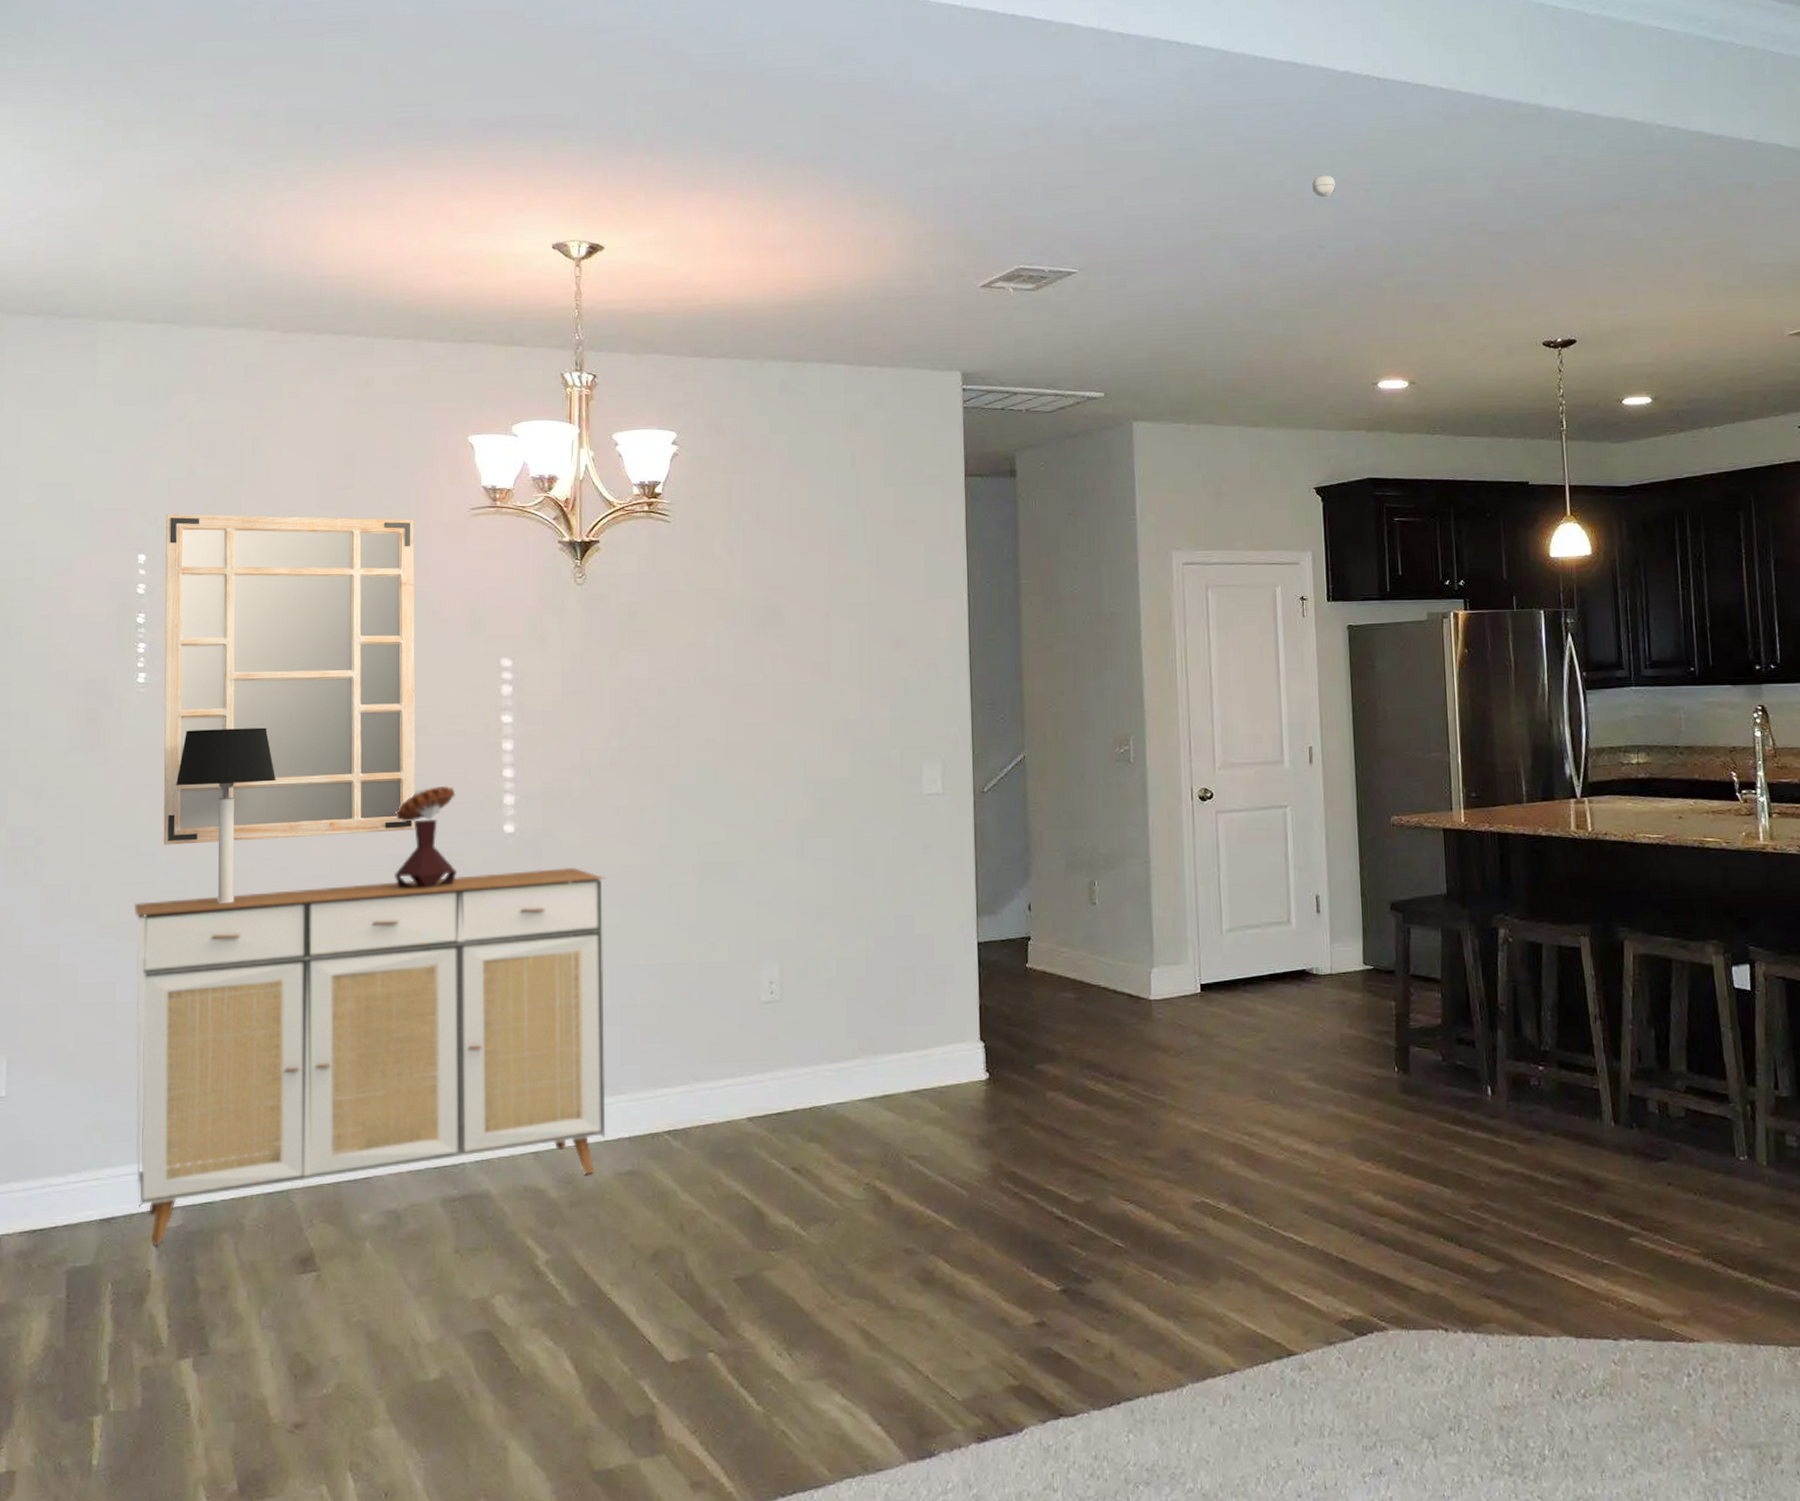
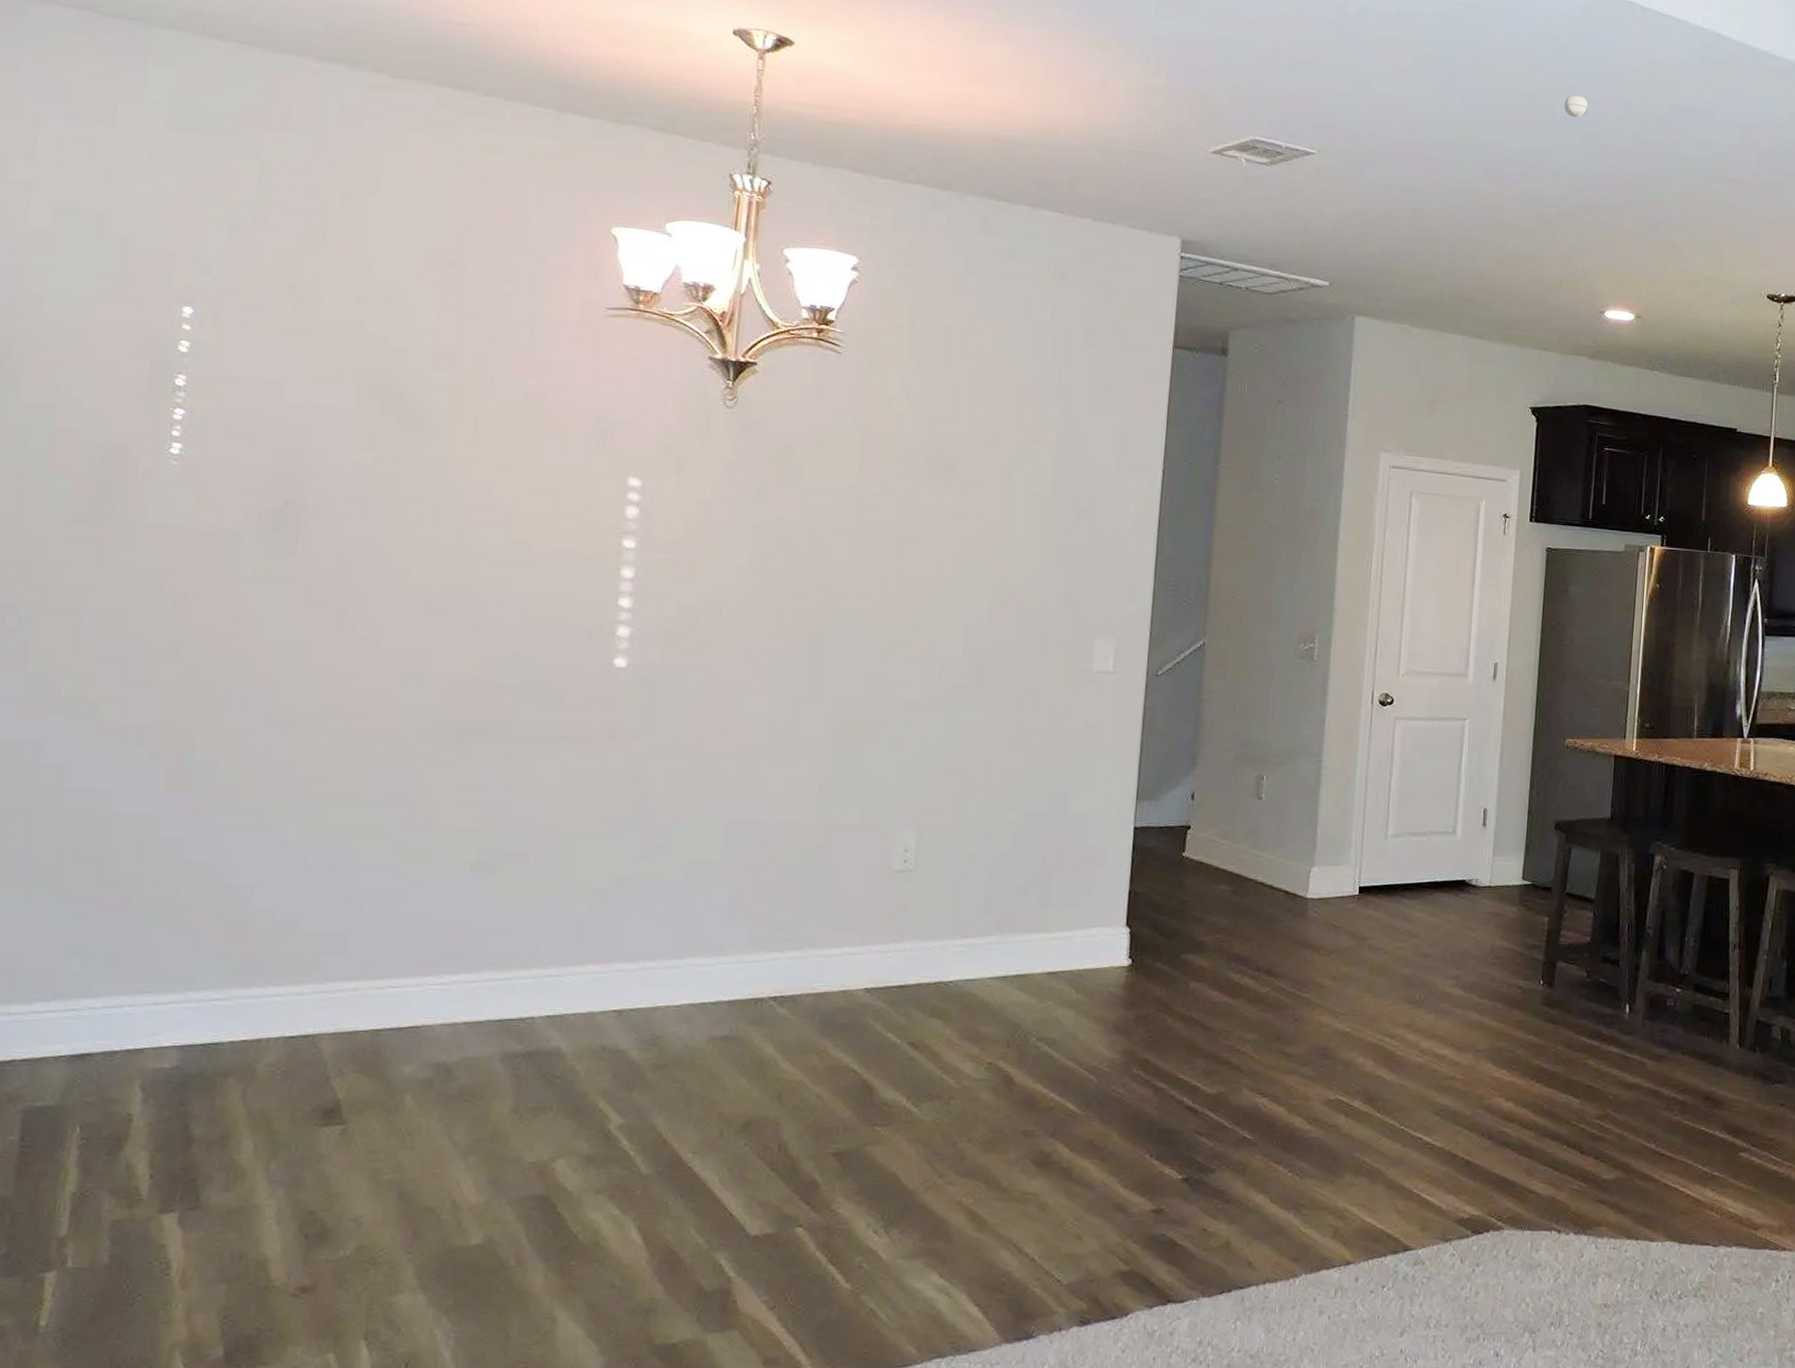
sideboard: present [134,867,606,1245] -> none [122,703,730,1087]
mirror: present [163,513,416,845] -> none [188,264,537,654]
table lamp: present [175,727,276,904] -> none [209,514,340,714]
mushroom: present [395,785,458,888] -> none [477,608,560,718]

